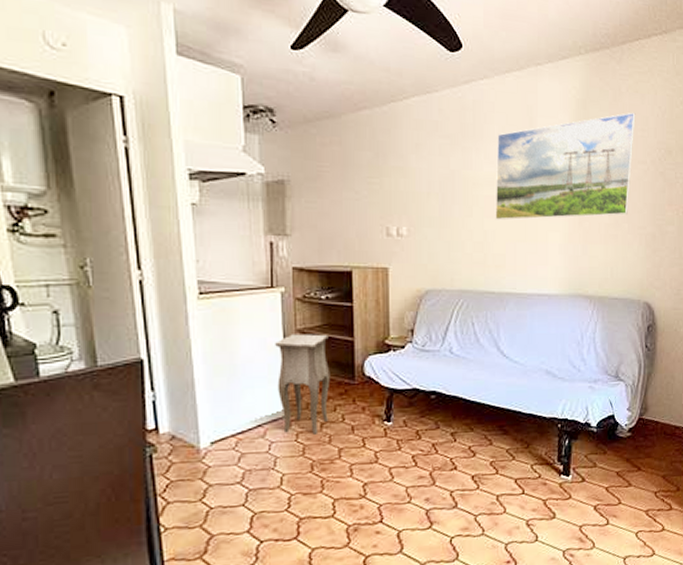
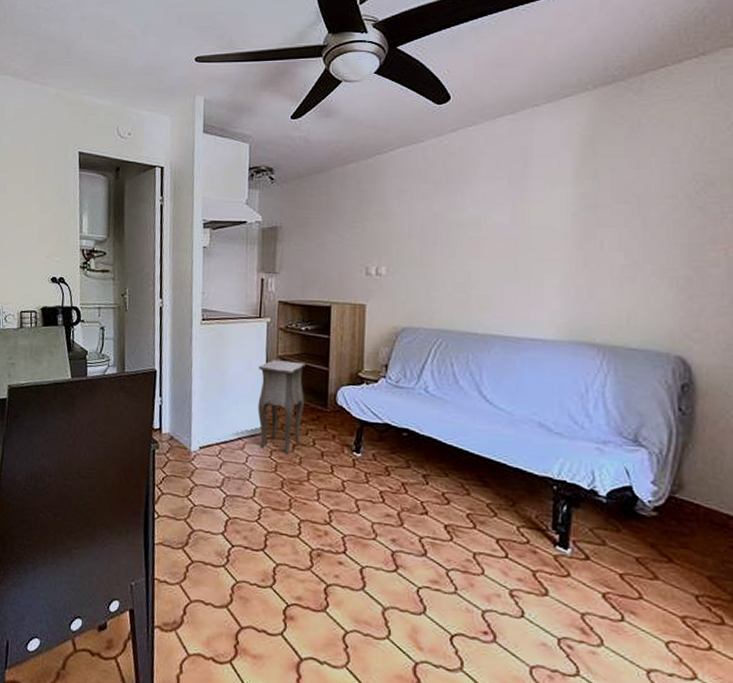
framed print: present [495,112,636,220] -> none [480,143,661,261]

